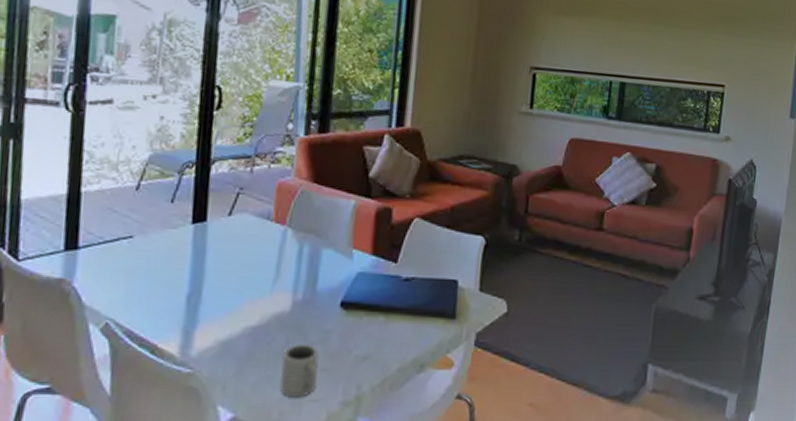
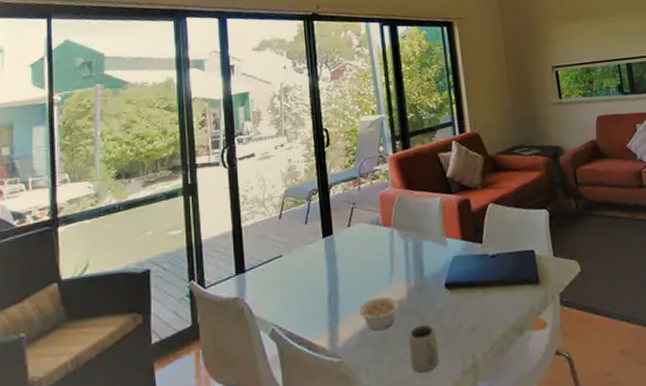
legume: none [225,305,278,344] -> present [359,296,399,331]

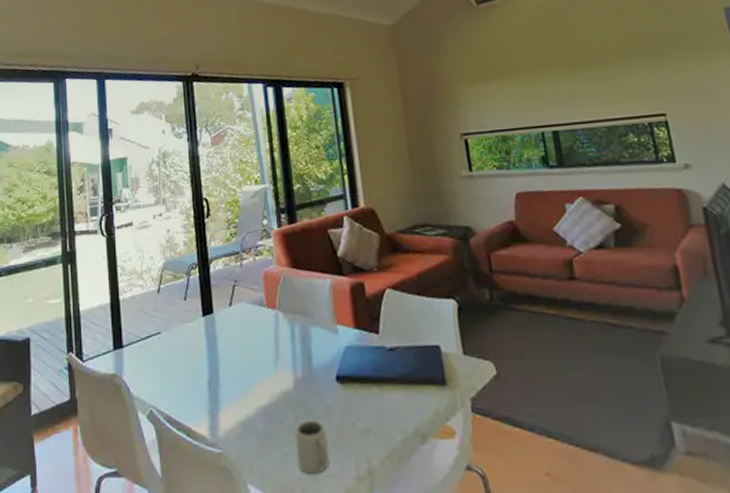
legume: present [359,296,399,331] -> none [241,385,284,423]

